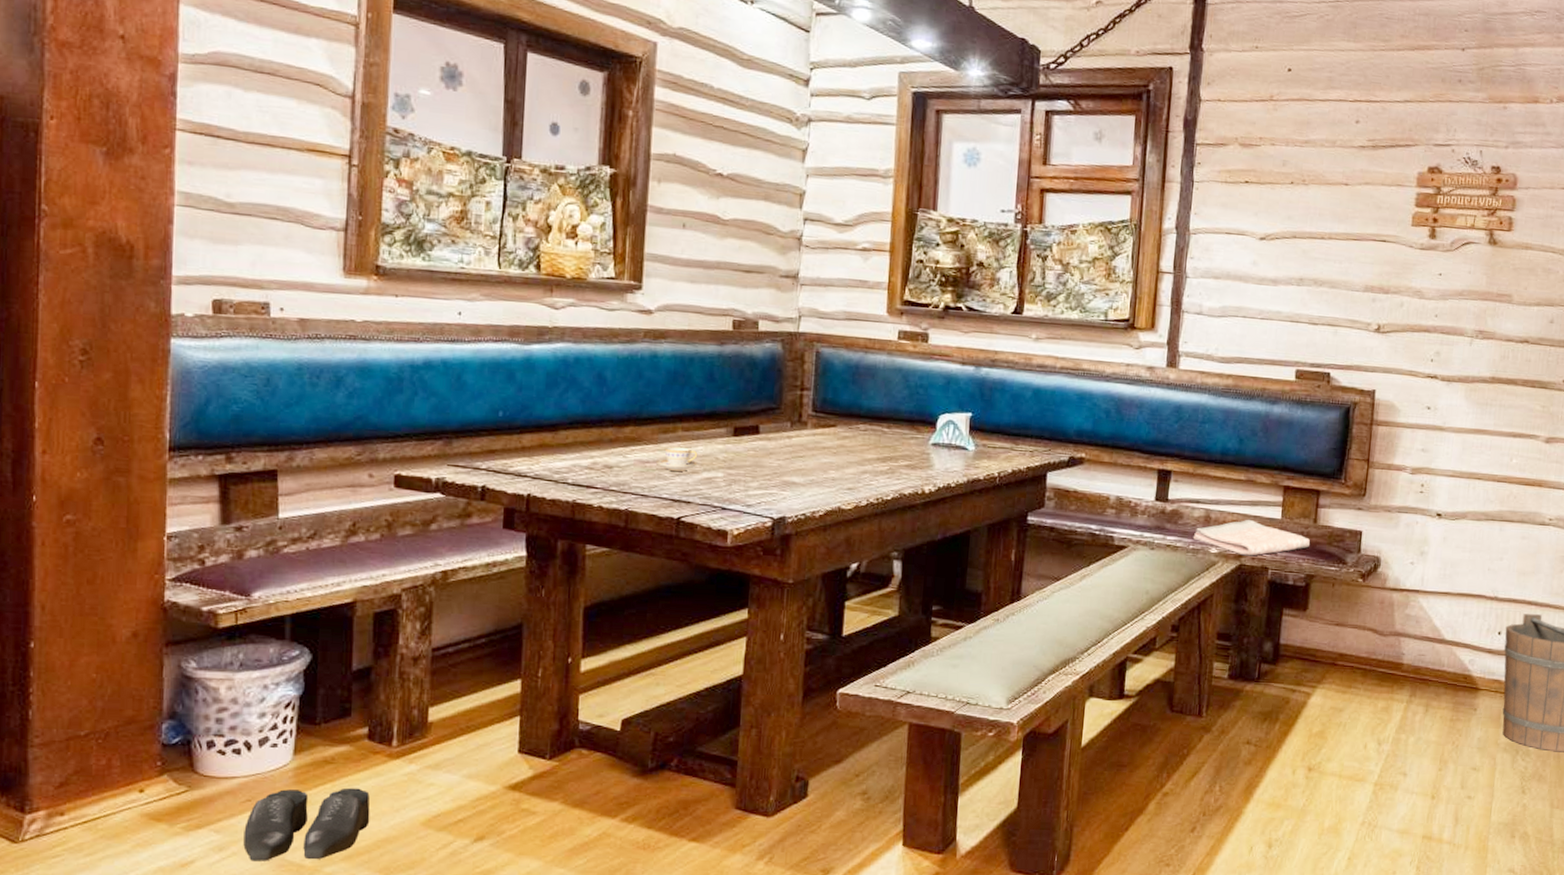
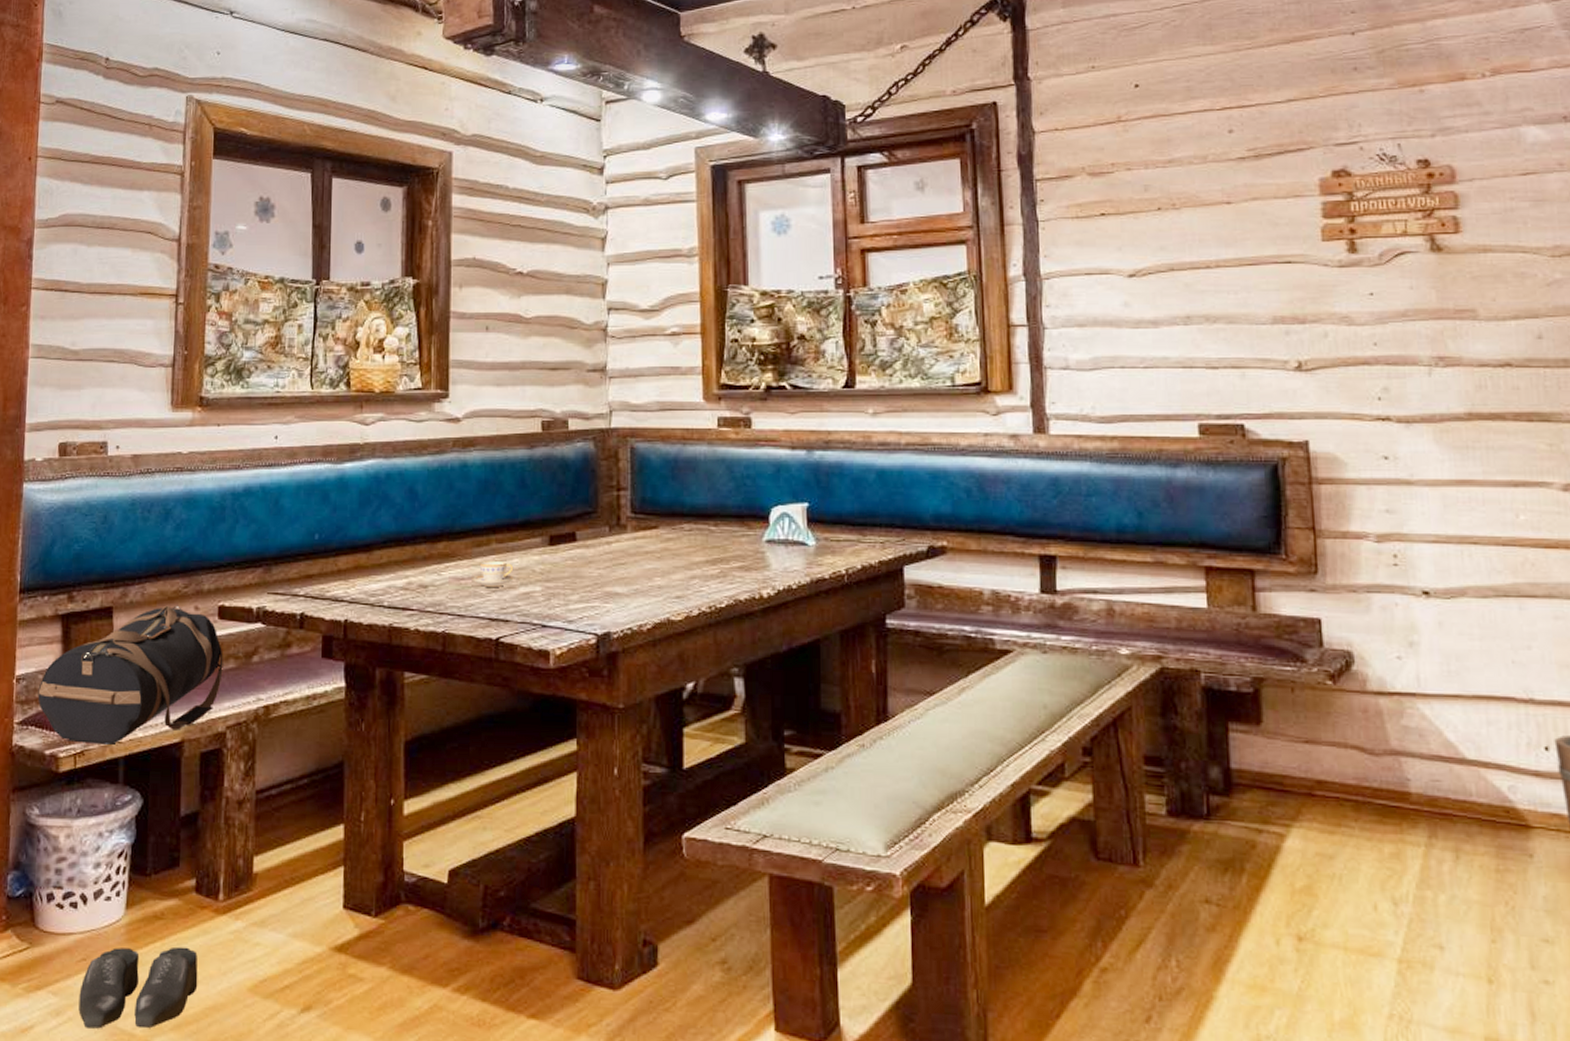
duffel bag: none [192,471,400,603] -> present [38,605,223,745]
towel: present [1193,519,1310,556] -> none [1094,610,1251,657]

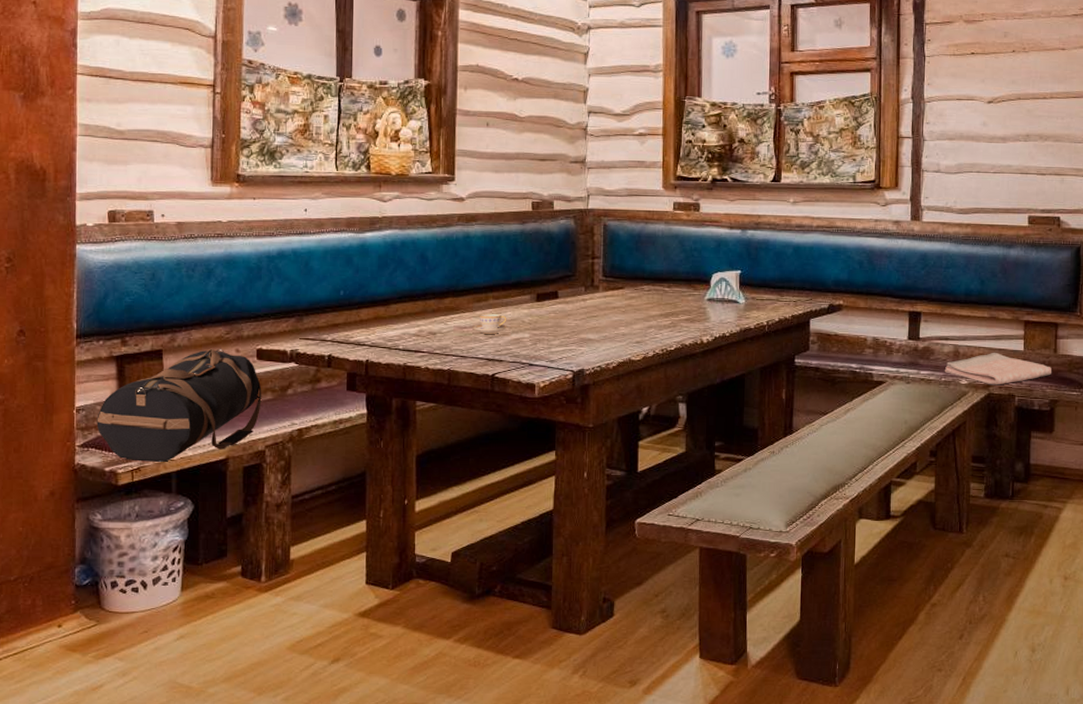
shoe: present [78,946,198,1030] -> none [142,618,245,685]
towel: none [1094,610,1251,657] -> present [944,352,1051,385]

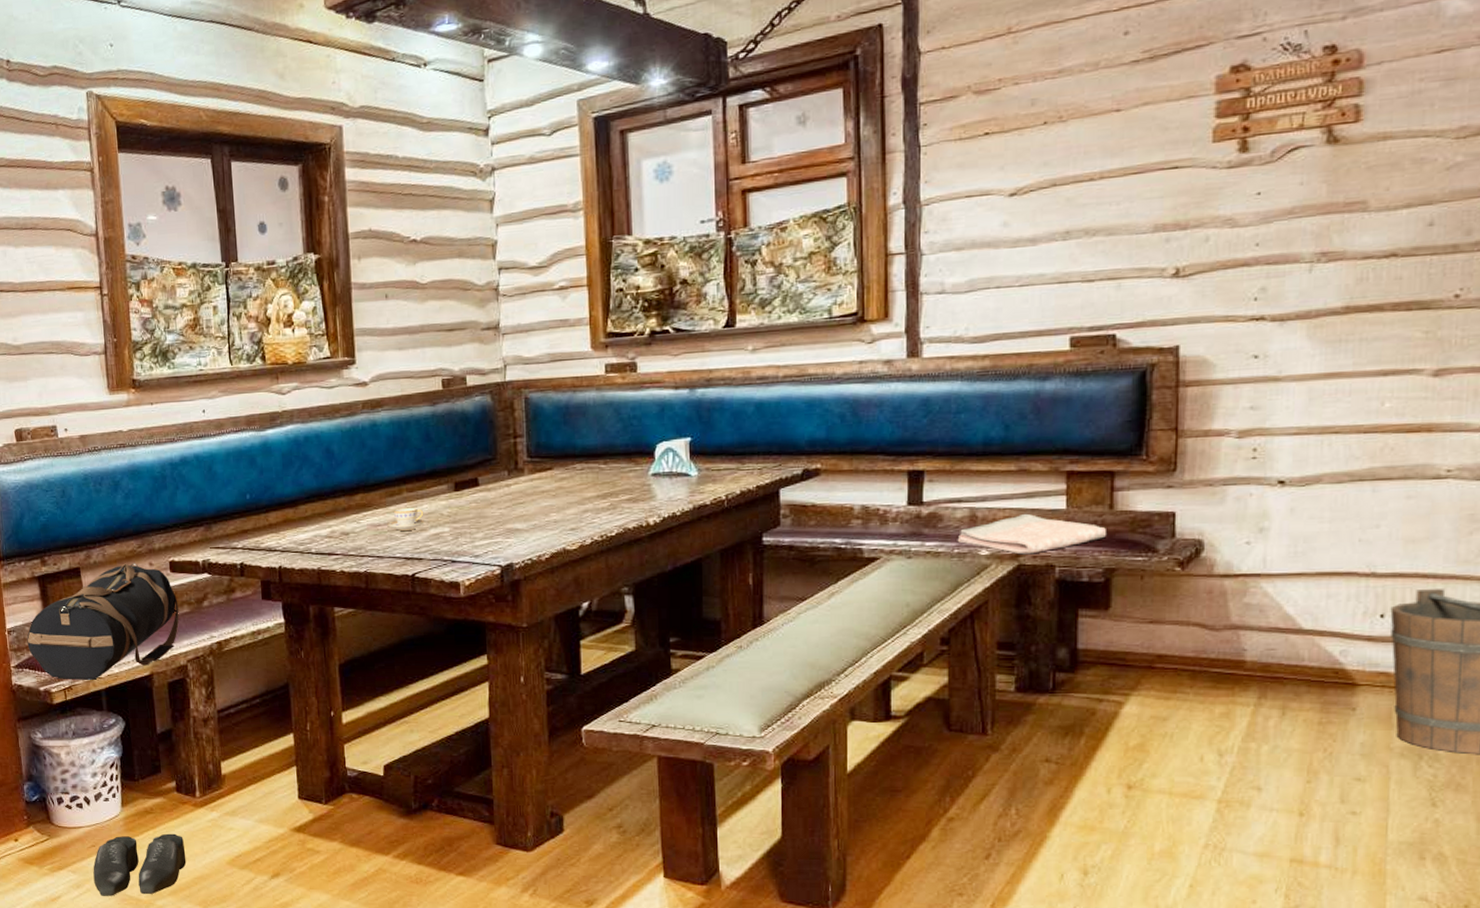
shoe: none [142,618,245,685] -> present [93,833,187,897]

